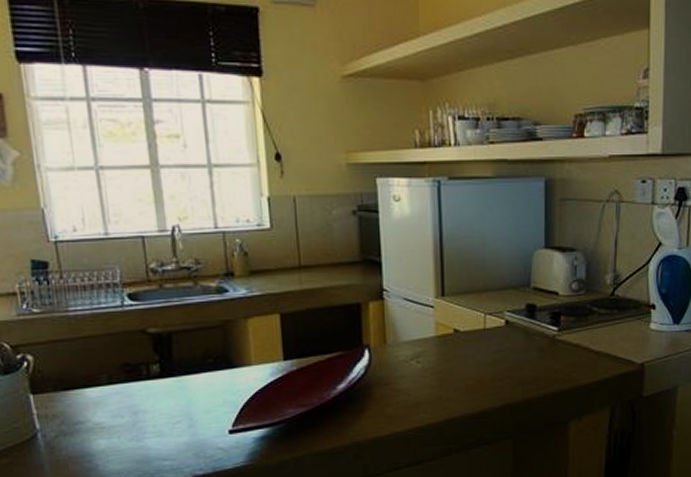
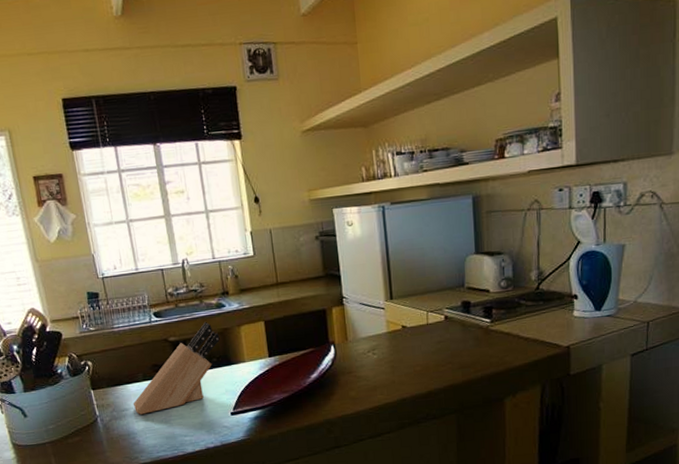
knife block: none [91,311,219,430] -> present [133,322,220,415]

